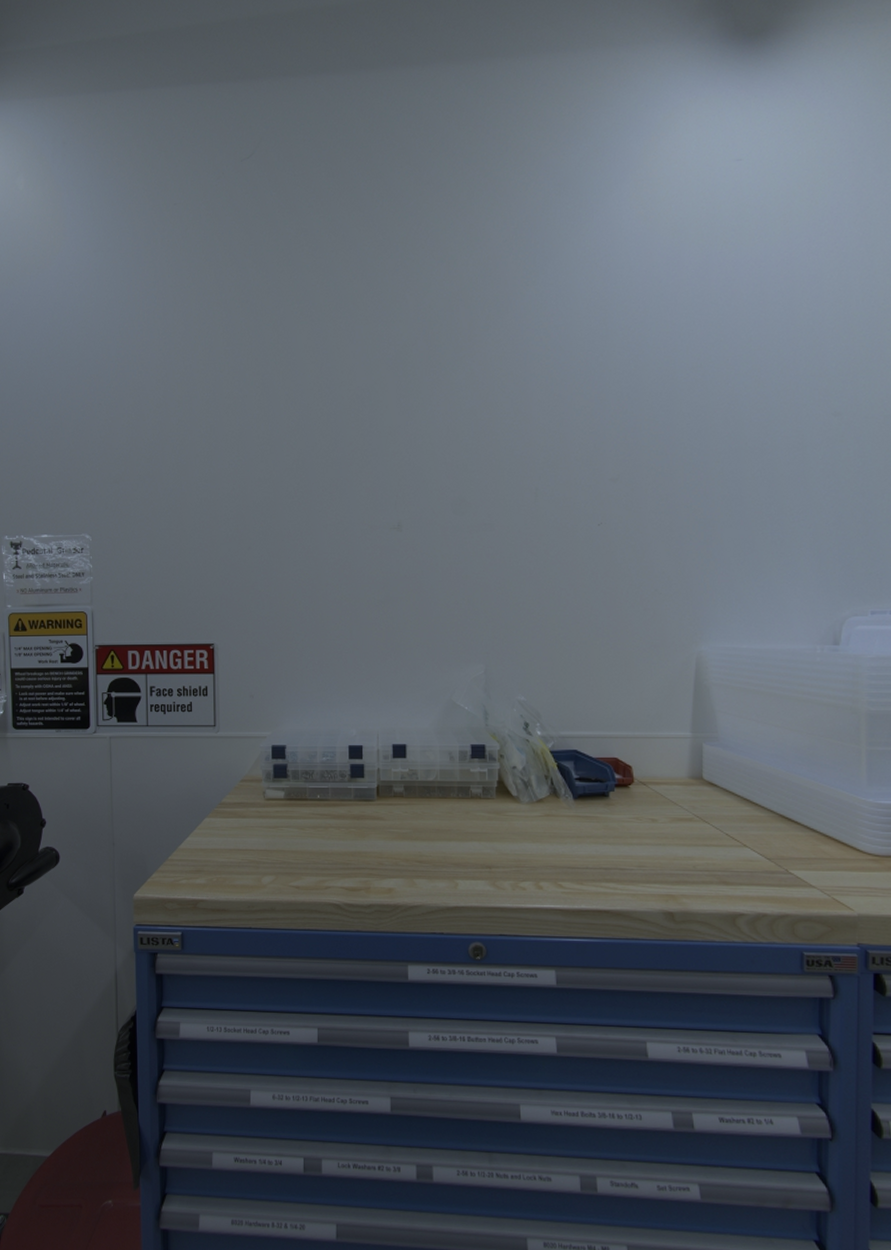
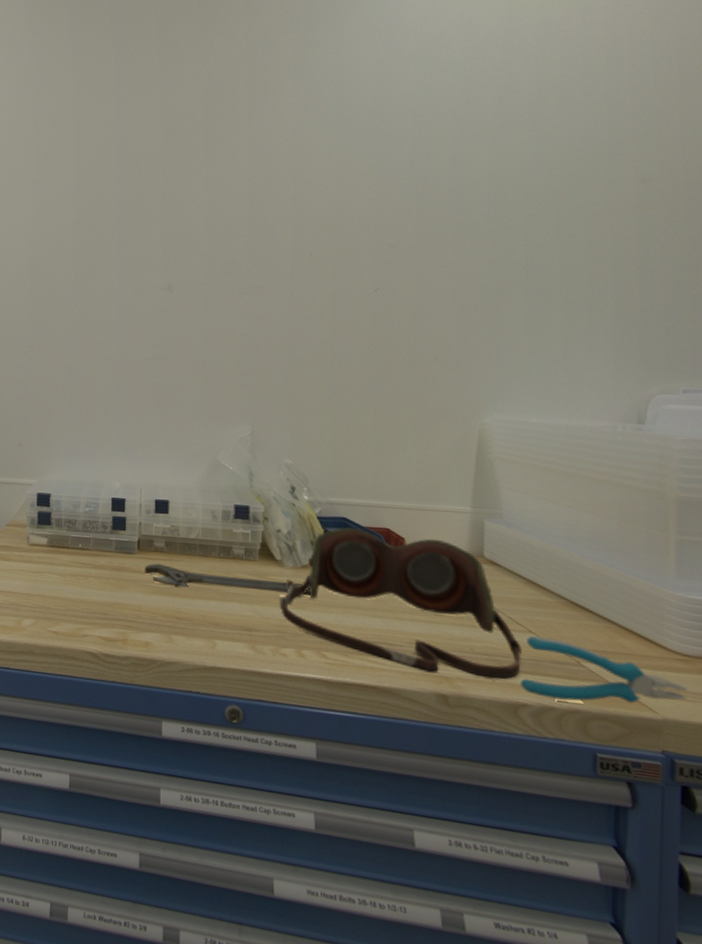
wrench: none [385,808,547,830] -> present [145,563,312,595]
goggles: none [517,759,738,894] -> present [279,527,522,680]
pliers: none [736,850,878,907] -> present [519,636,688,704]

